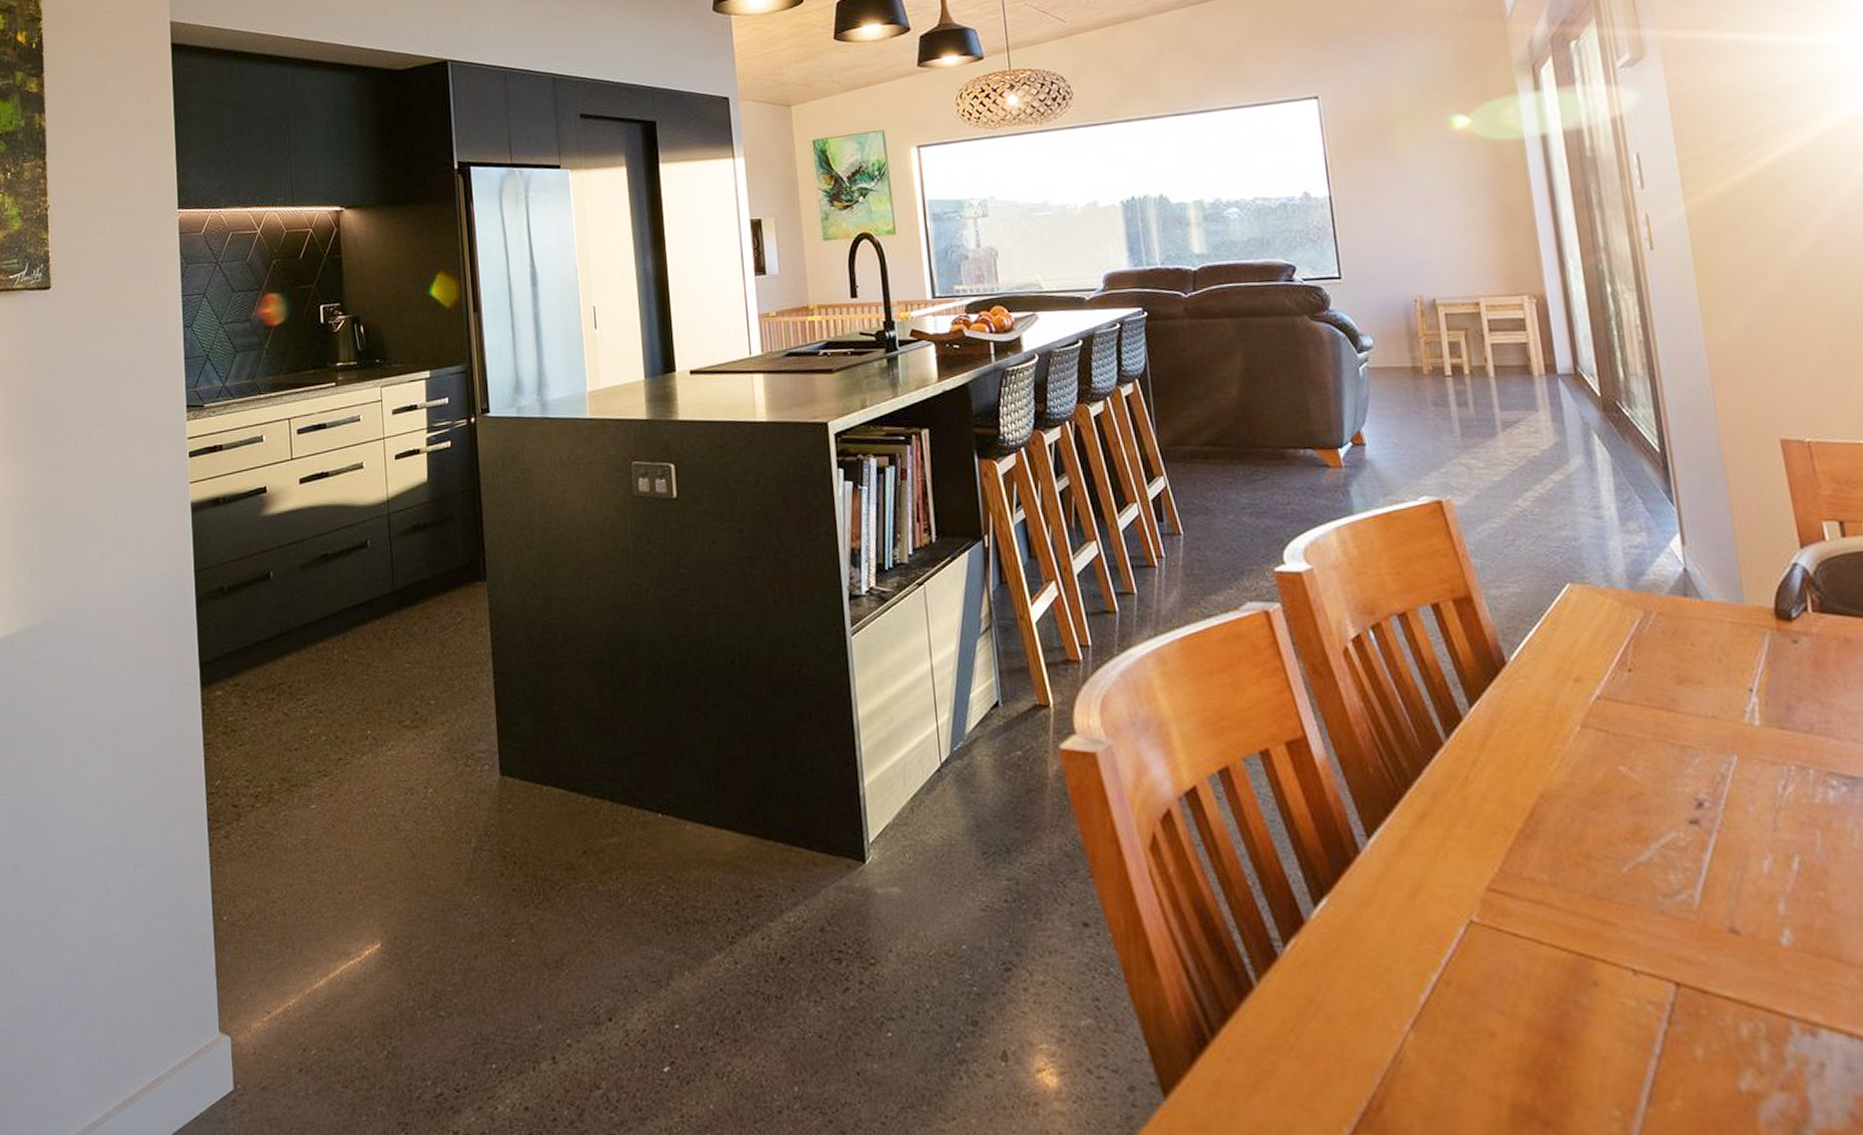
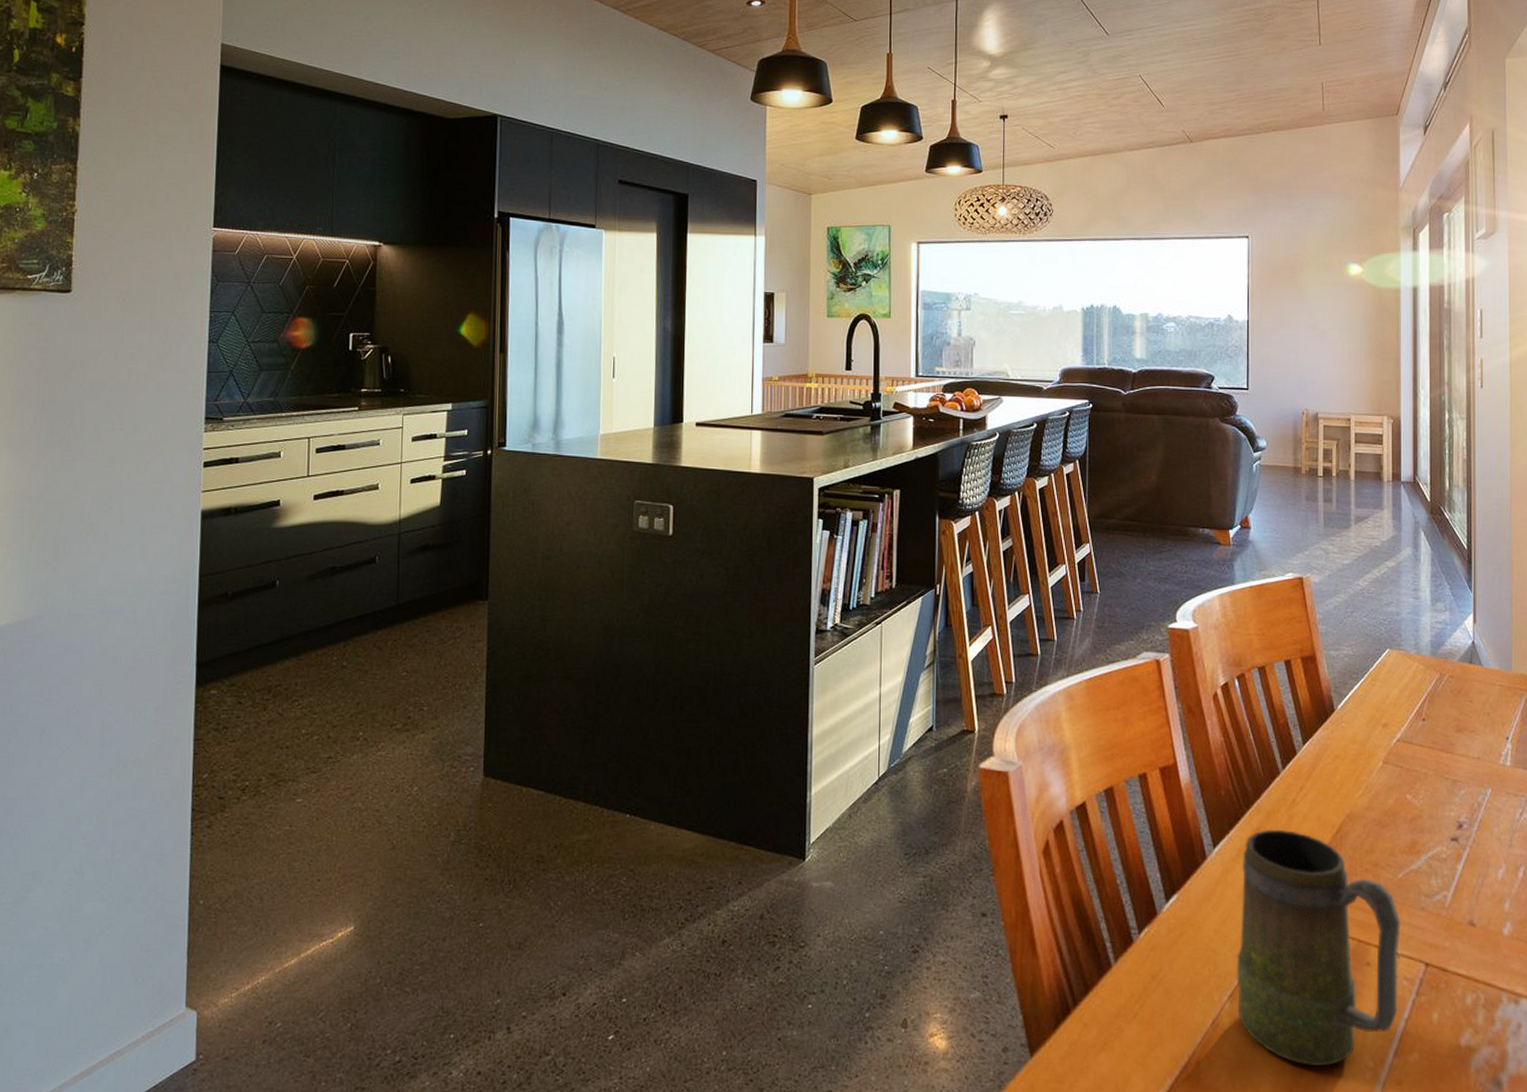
mug: none [1407,814,1645,1115] -> present [1236,829,1401,1066]

